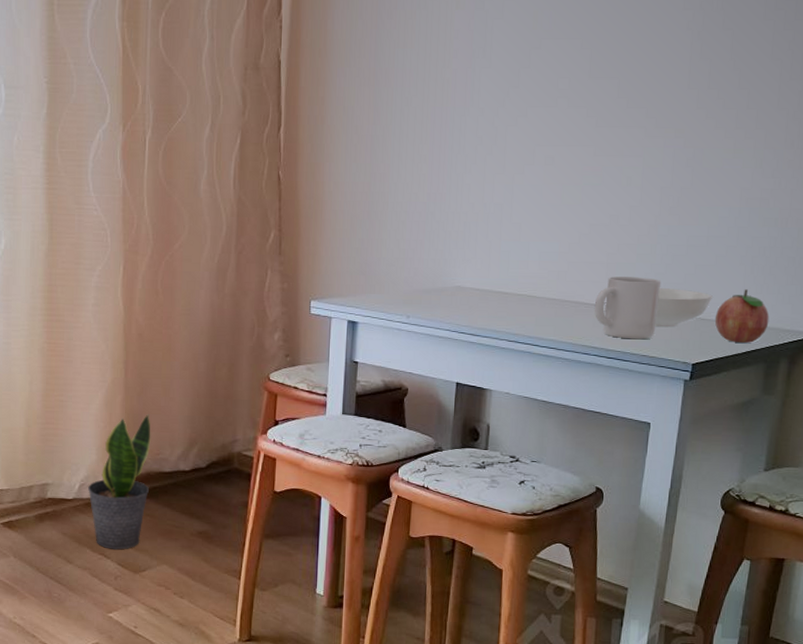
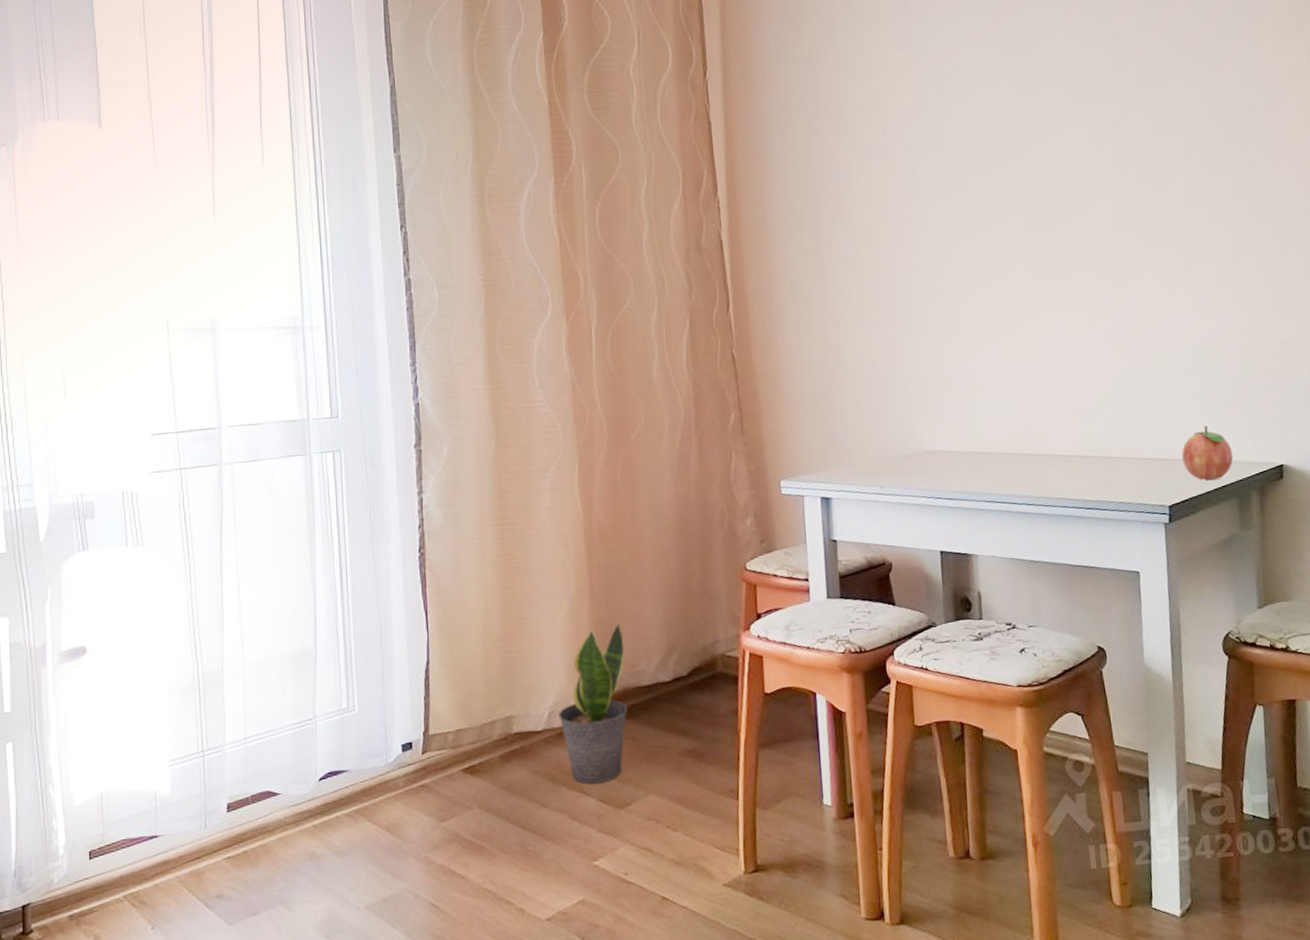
mug: present [594,276,662,340] -> none [1064,423,1128,488]
bowl: present [655,287,713,327] -> none [1123,431,1176,471]

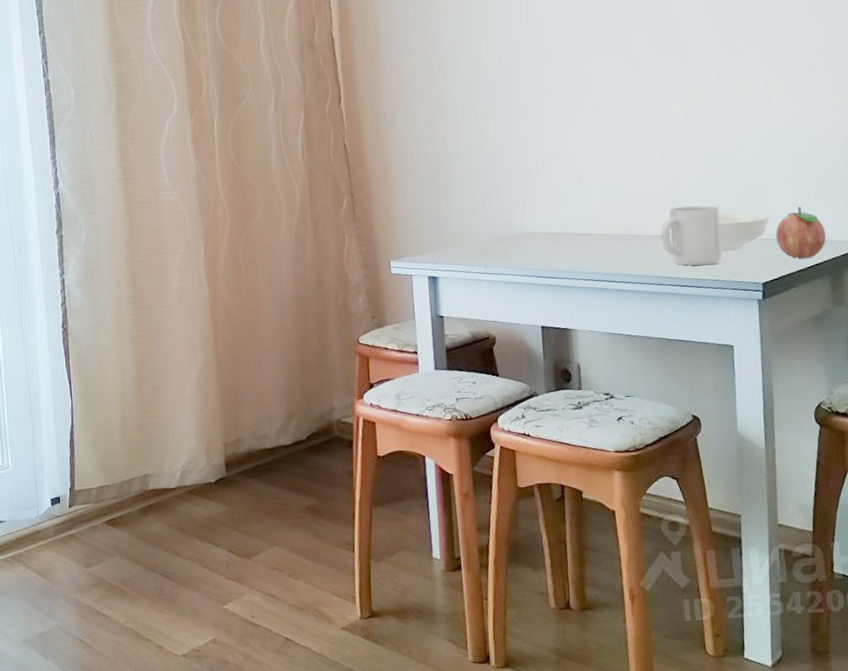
potted plant: present [559,622,627,784] -> none [190,391,252,536]
mug: none [1064,423,1128,488] -> present [660,205,723,266]
bowl: none [1123,431,1176,471] -> present [718,213,770,251]

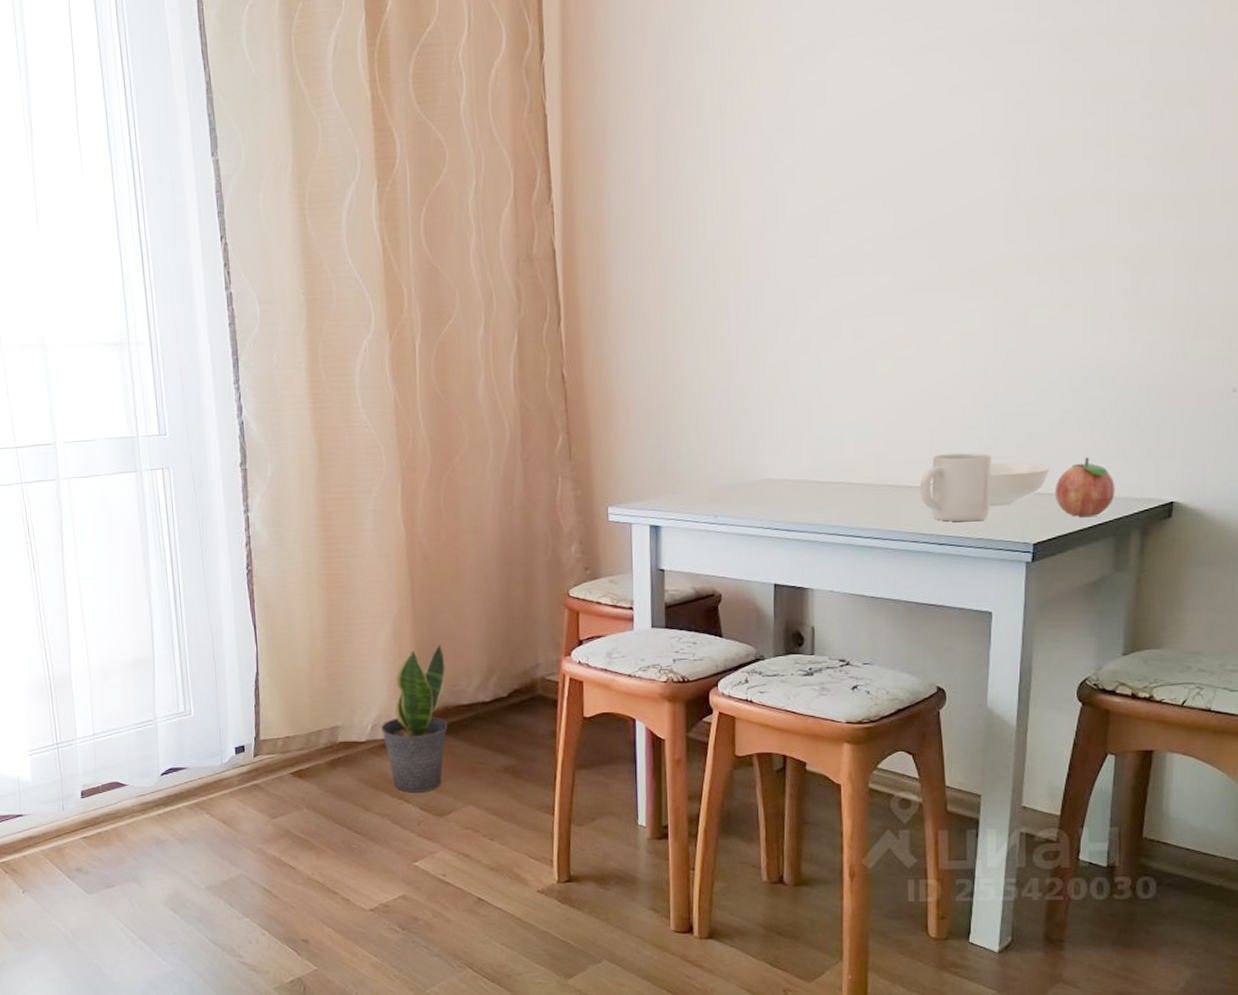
potted plant: none [190,391,252,536] -> present [381,643,447,793]

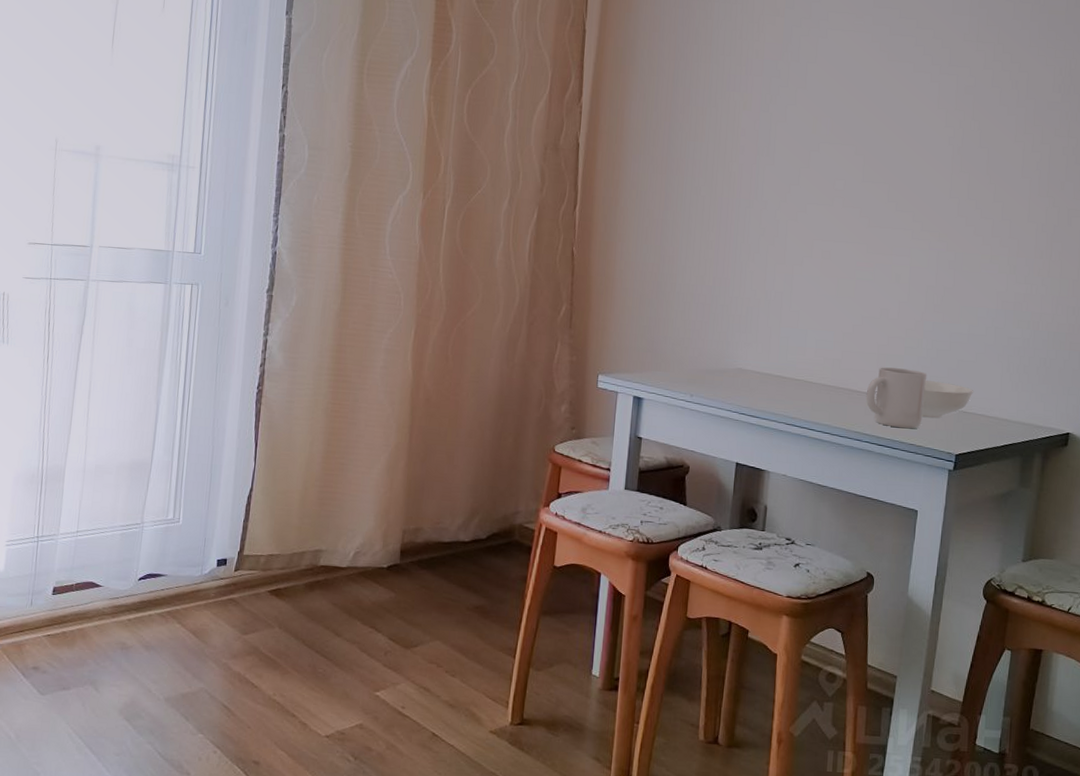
potted plant: present [381,643,447,793] -> none [363,481,432,623]
fruit: present [1054,457,1115,517] -> none [975,386,1024,437]

